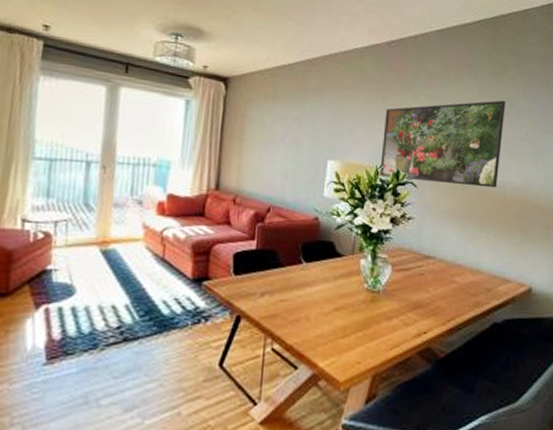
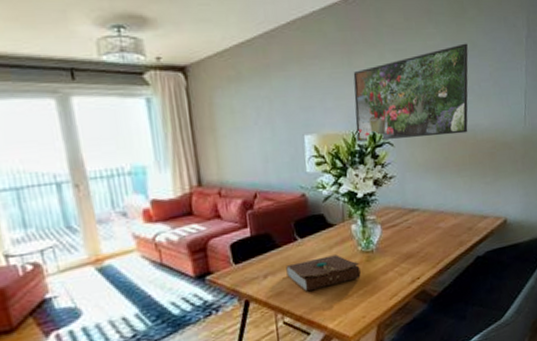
book: none [285,286,363,321] -> present [286,254,361,292]

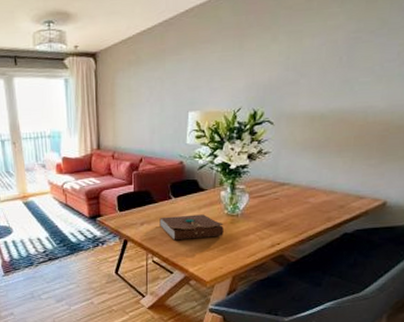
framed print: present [353,43,468,142] -> none [238,21,376,119]

